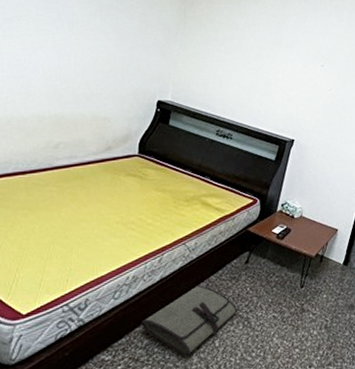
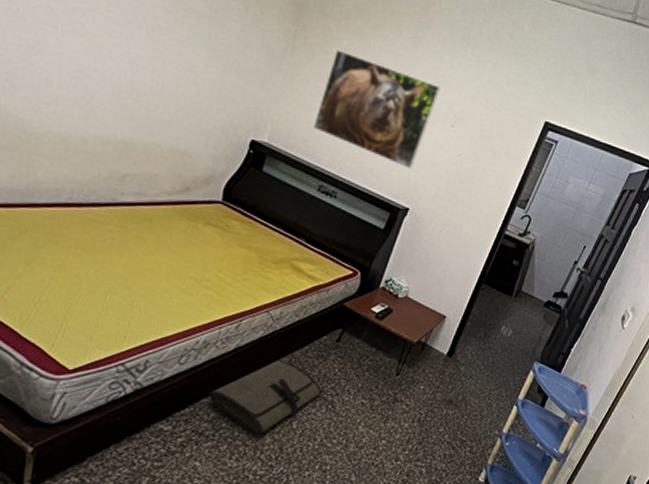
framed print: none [207,18,309,106] -> present [313,50,441,169]

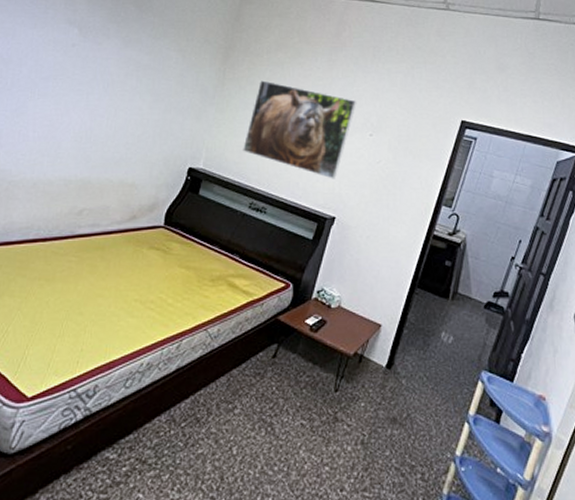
tool roll: present [209,360,323,435] -> none [152,379,261,462]

